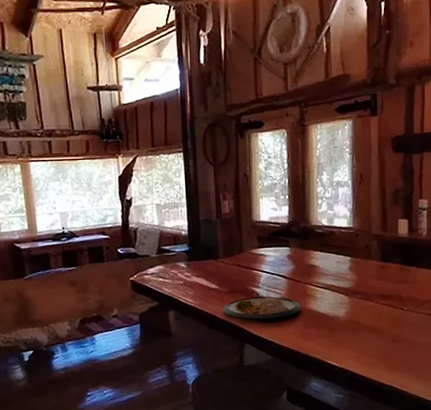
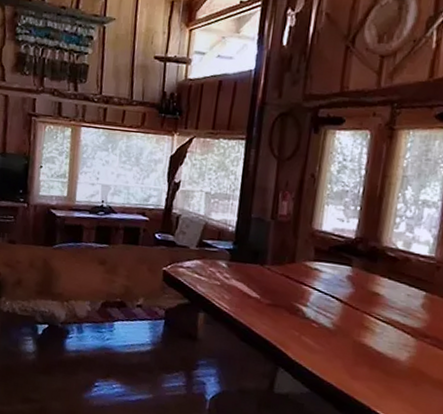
dish: present [223,296,301,321] -> none [260,315,354,348]

